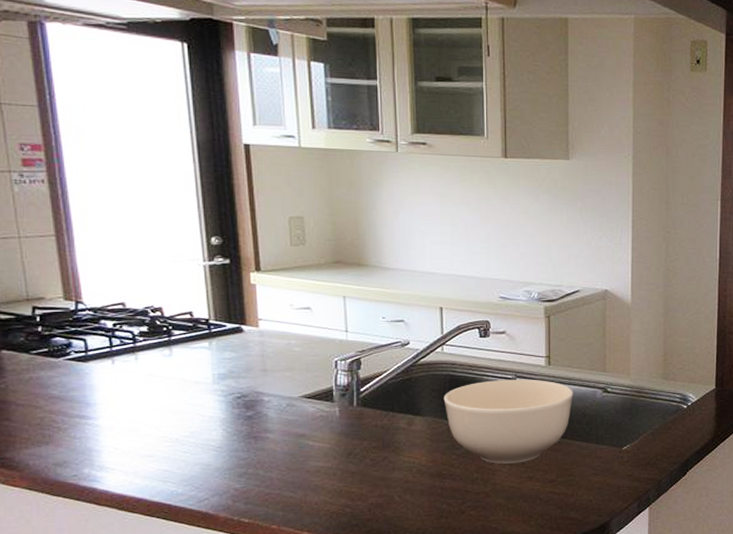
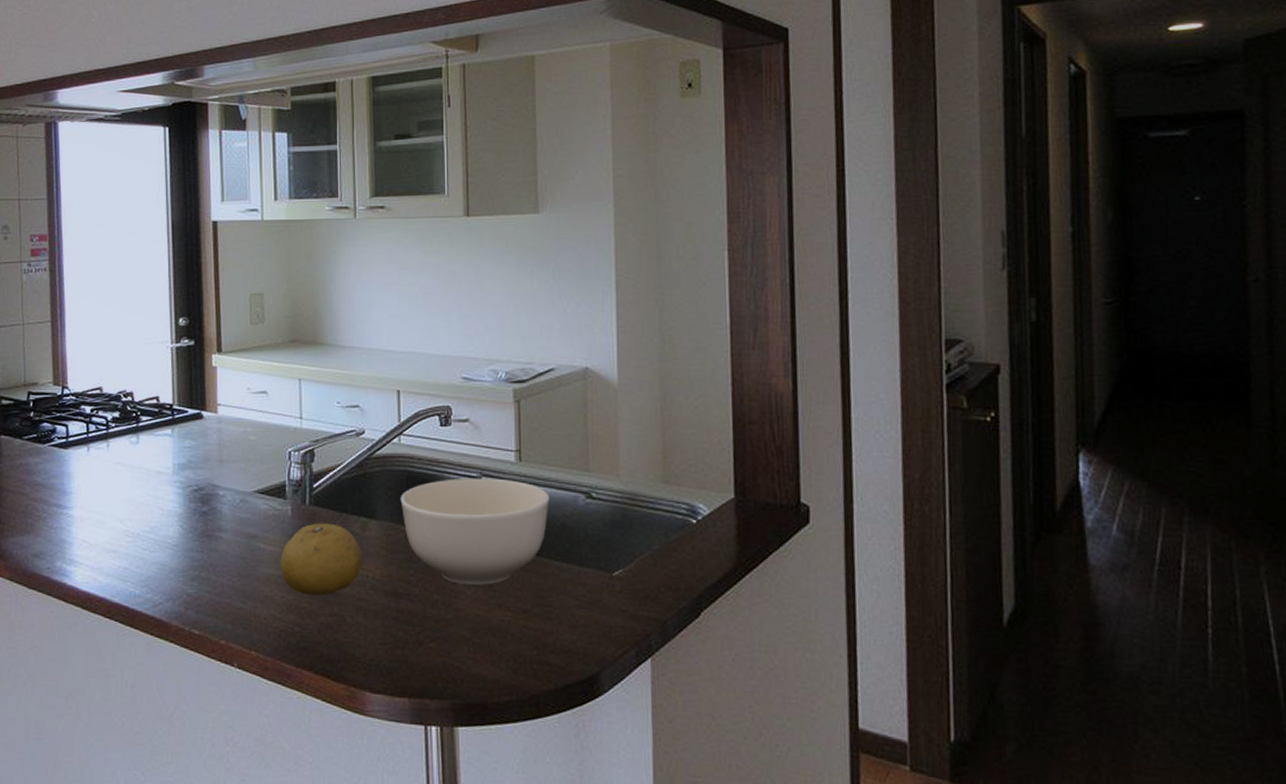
fruit: none [329,421,409,482] -> present [280,523,362,596]

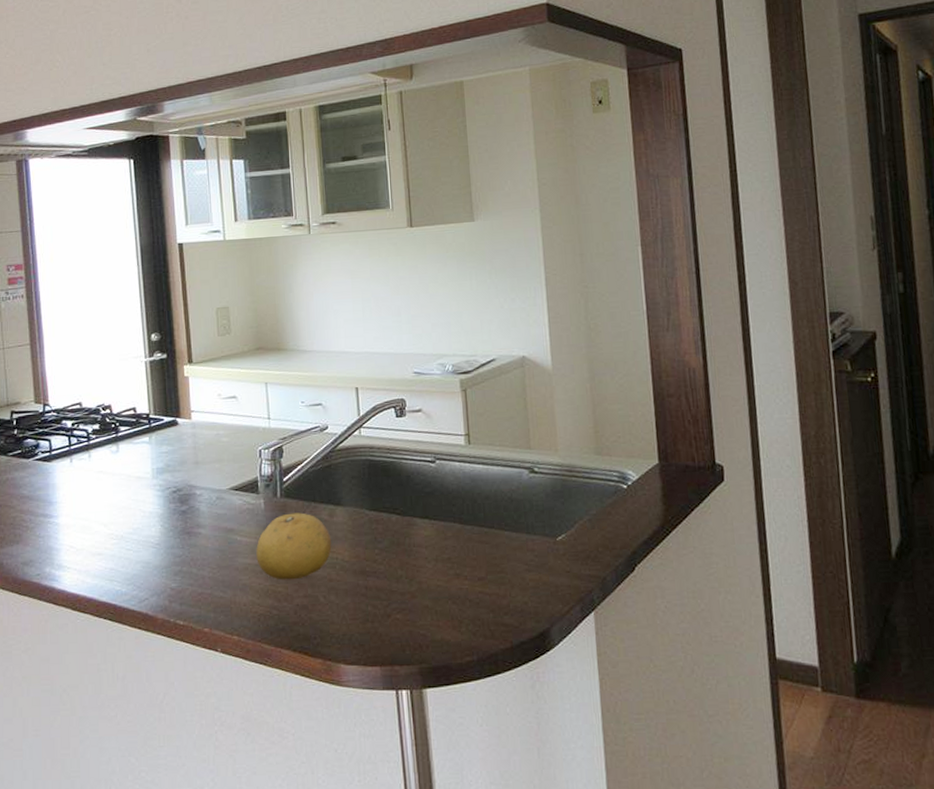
bowl: present [400,477,550,585] -> none [363,461,497,559]

